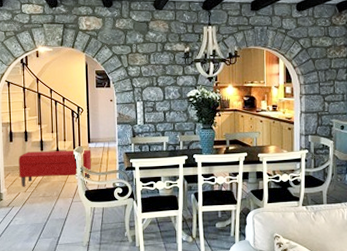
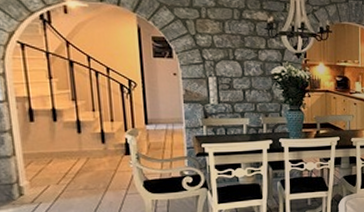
bench: present [18,149,92,187] -> none [44,132,152,178]

